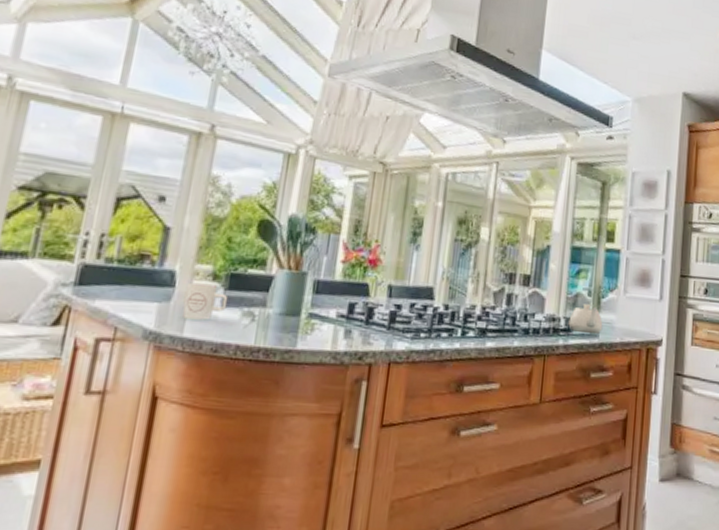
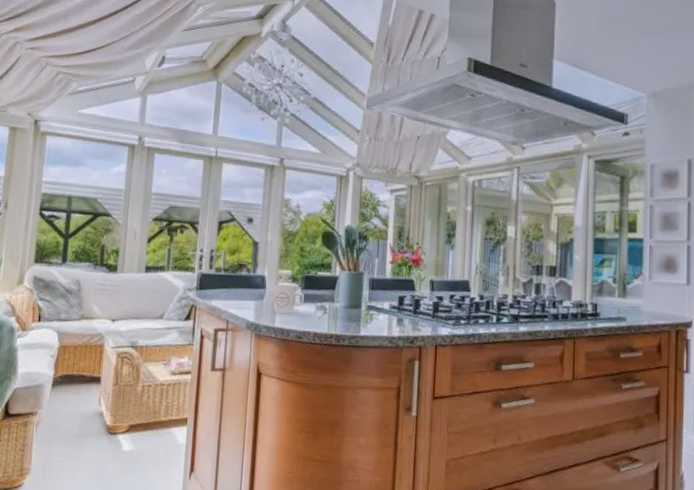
teapot: present [568,304,603,335] -> none [595,290,630,318]

